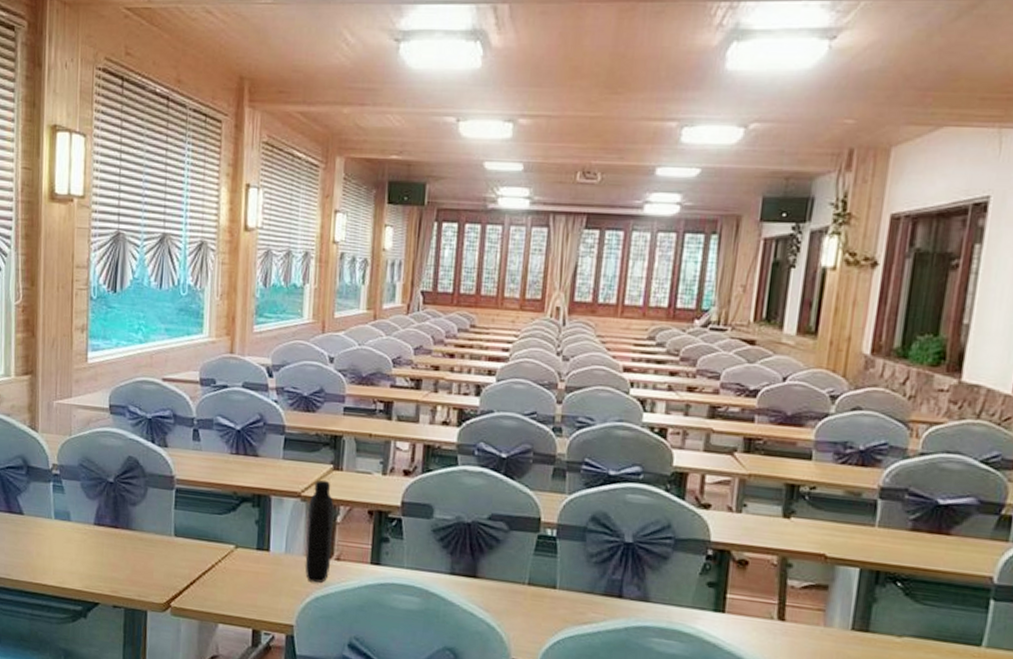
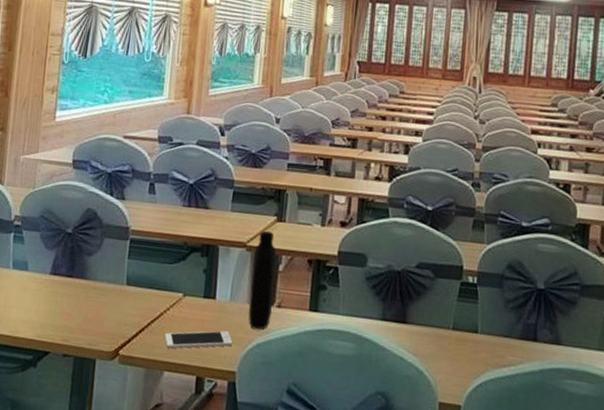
cell phone: none [217,583,289,602] -> present [164,330,232,349]

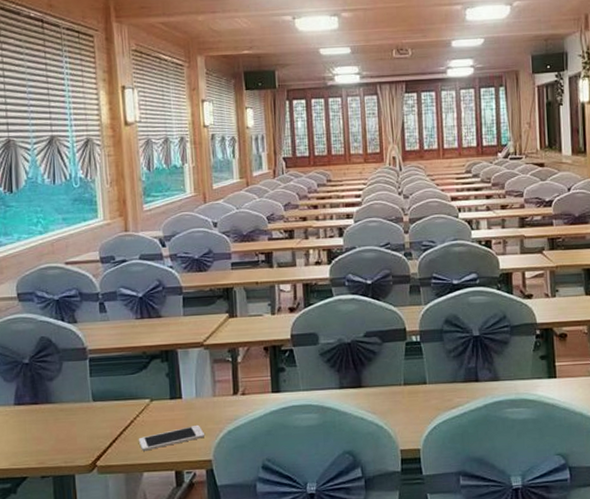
bottle: present [248,231,277,330] -> none [211,328,237,419]

